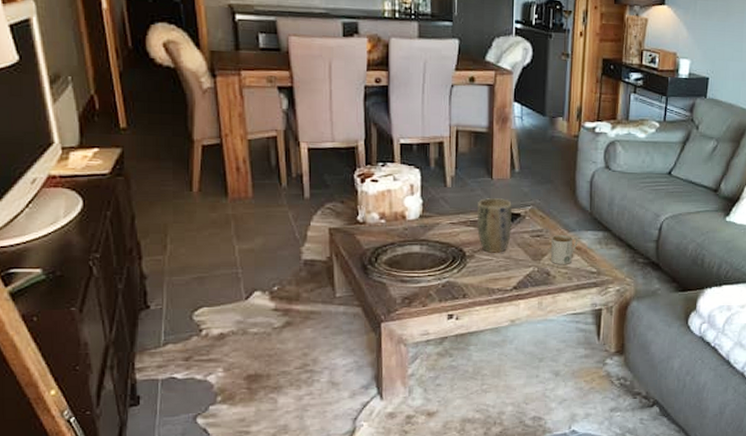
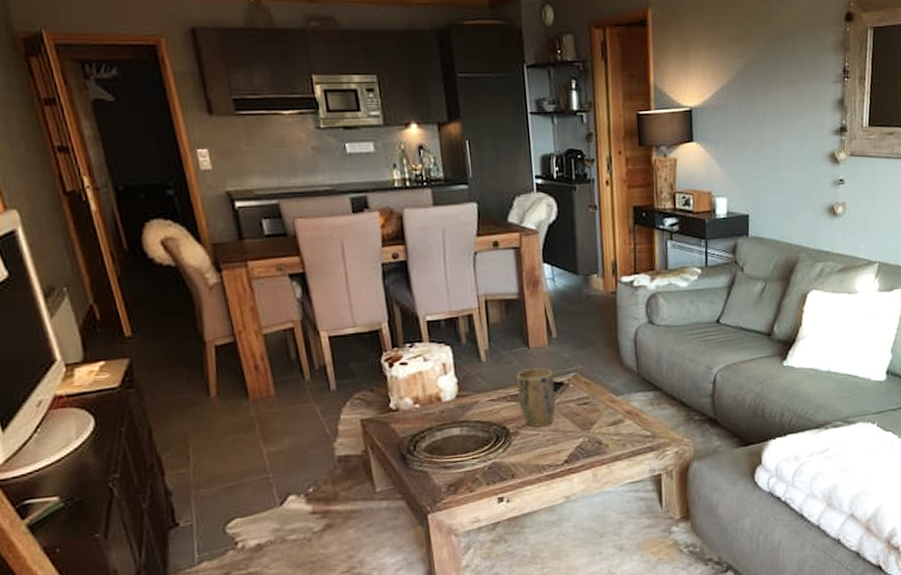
mug: present [551,234,578,264] -> none [599,399,628,432]

